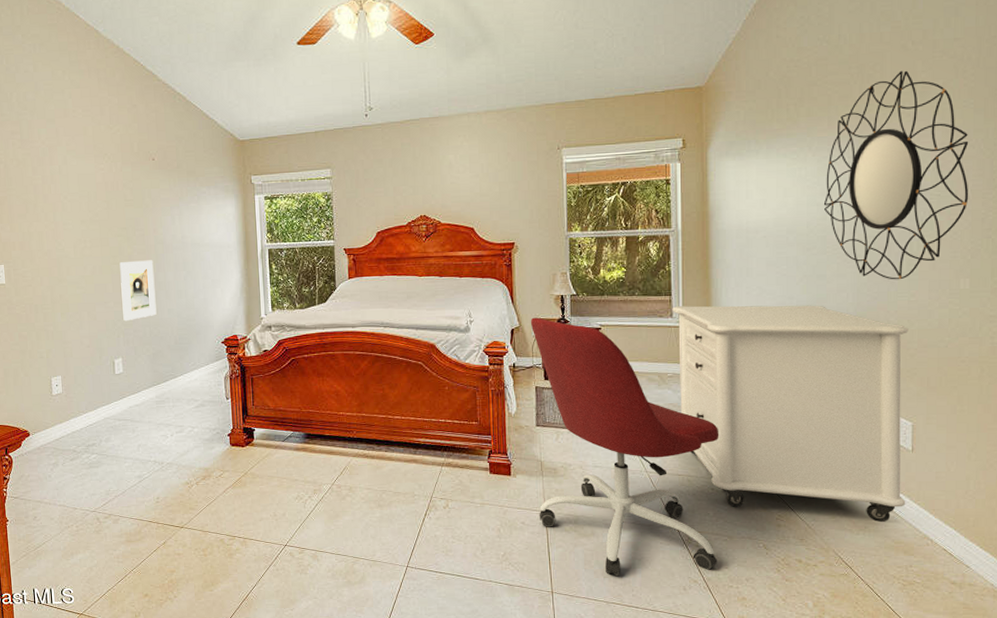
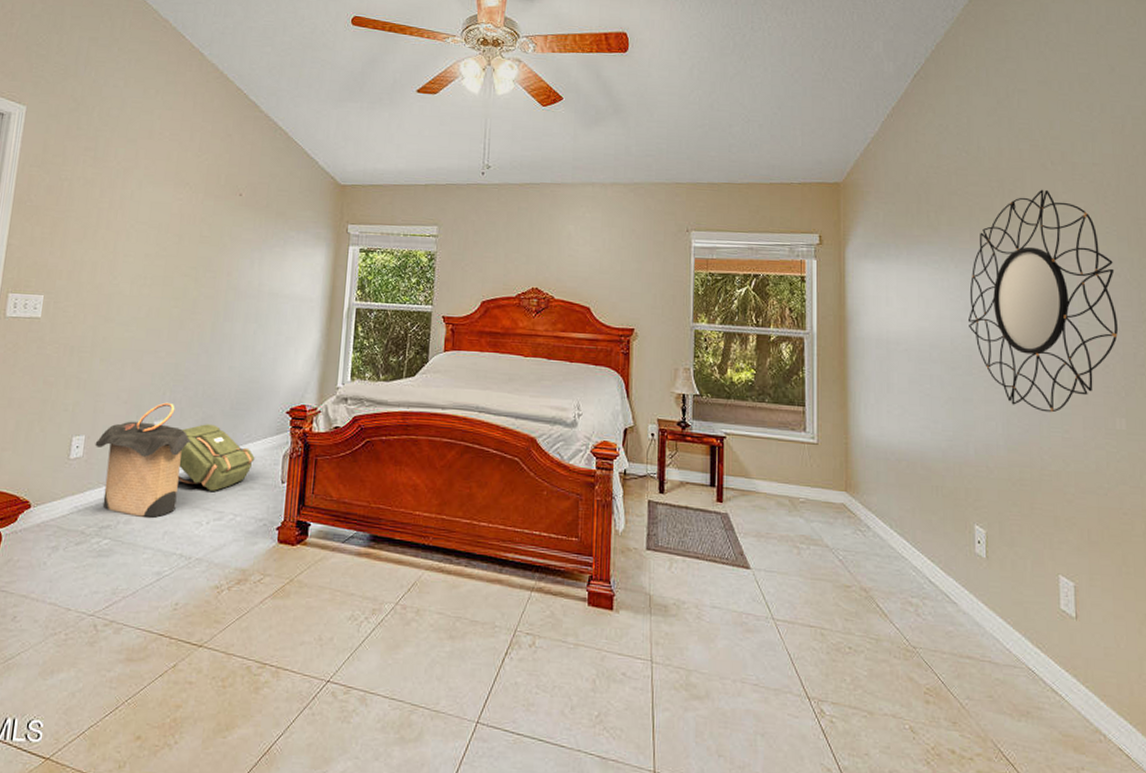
laundry hamper: none [70,343,148,435] -> present [95,402,192,518]
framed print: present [119,260,157,322] -> none [174,306,221,377]
backpack: none [138,358,202,410] -> present [177,424,255,491]
office chair: present [530,317,719,577] -> none [644,417,858,756]
filing cabinet: present [672,305,909,523] -> none [805,419,1073,708]

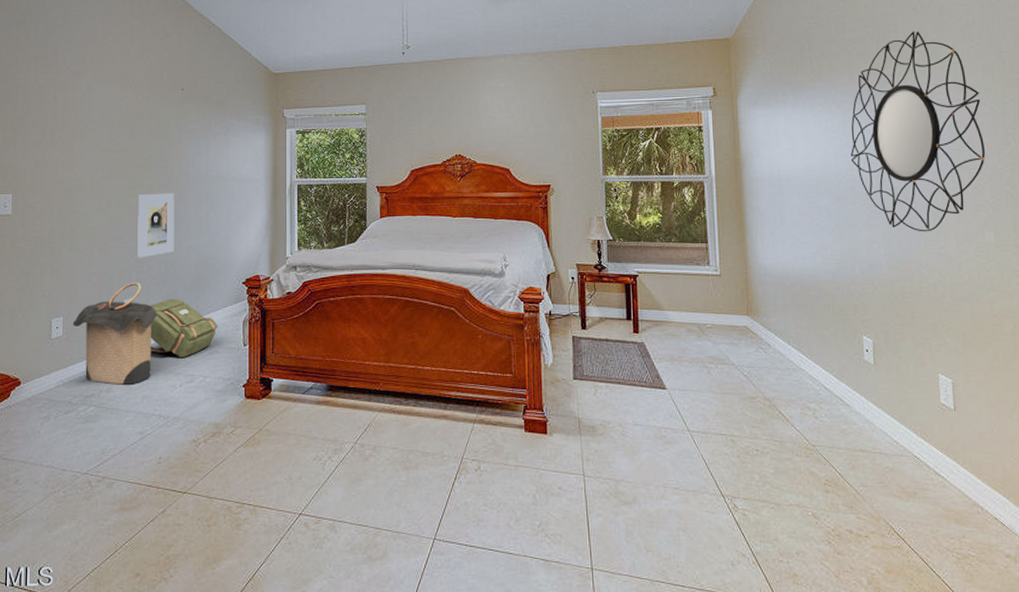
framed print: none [174,306,221,377] -> present [137,193,175,258]

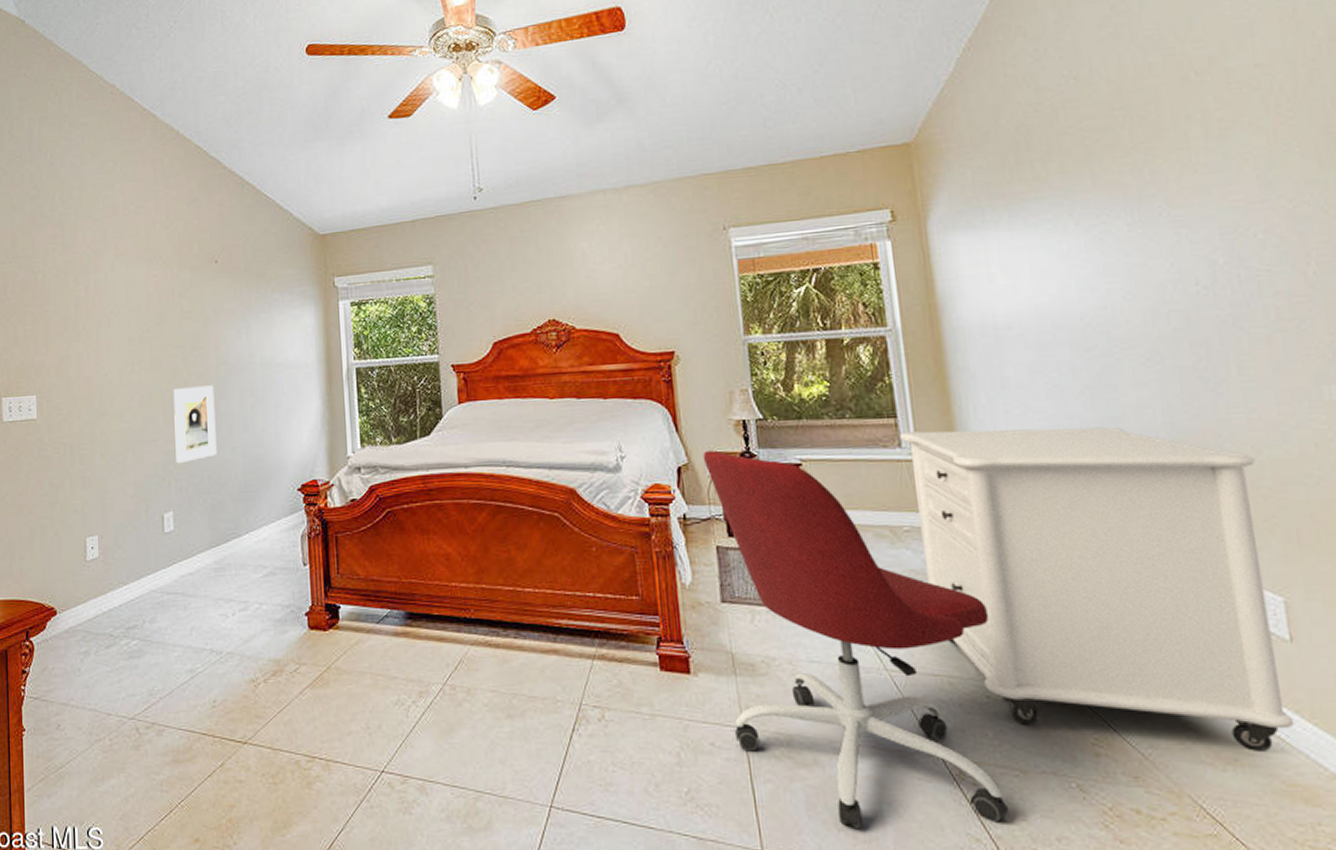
laundry hamper: present [72,282,160,385] -> none [109,492,205,614]
backpack: present [149,299,218,357] -> none [192,510,272,581]
office chair: none [566,262,766,550] -> present [702,450,1009,830]
filing cabinet: none [709,254,953,488] -> present [899,427,1295,753]
home mirror: present [850,31,986,232] -> none [1098,108,1315,390]

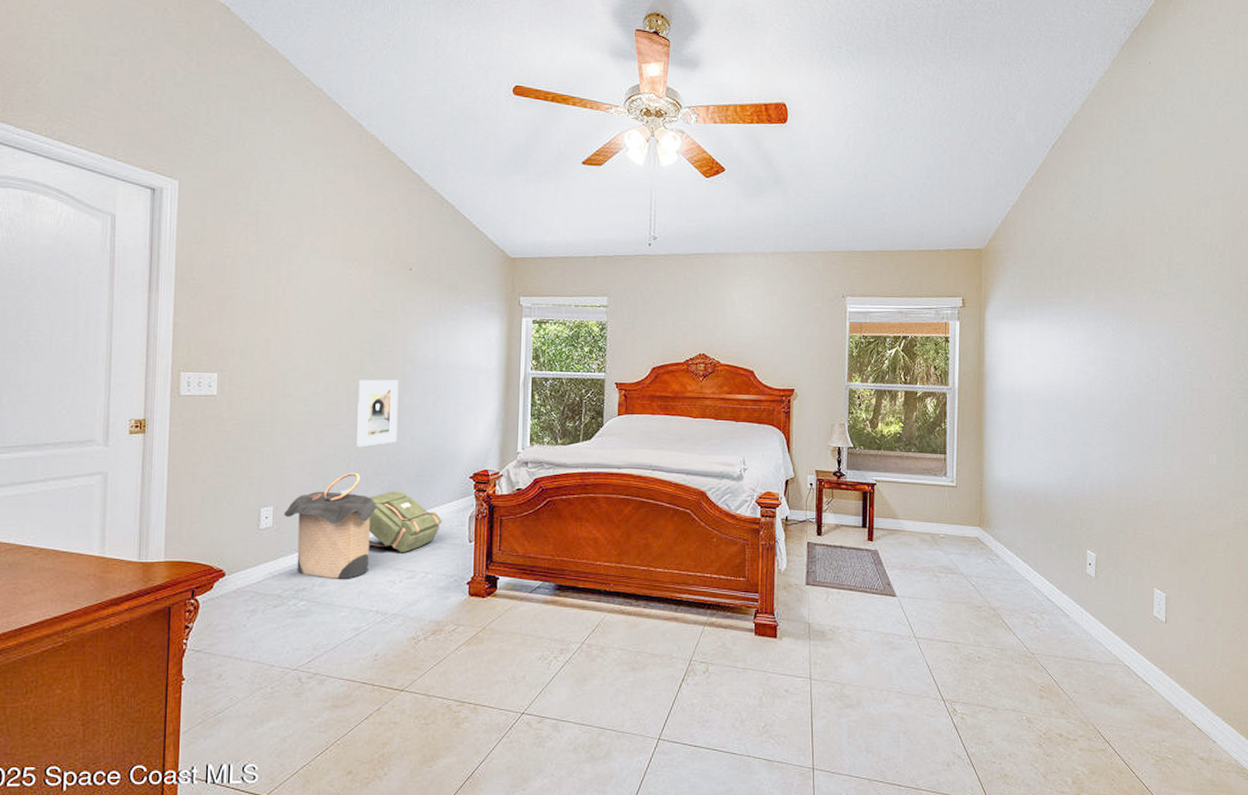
laundry hamper: none [109,492,205,614] -> present [284,472,380,579]
backpack: none [192,510,272,581] -> present [368,491,442,552]
office chair: present [702,450,1009,830] -> none [804,468,988,751]
filing cabinet: present [899,427,1295,753] -> none [946,465,1163,696]

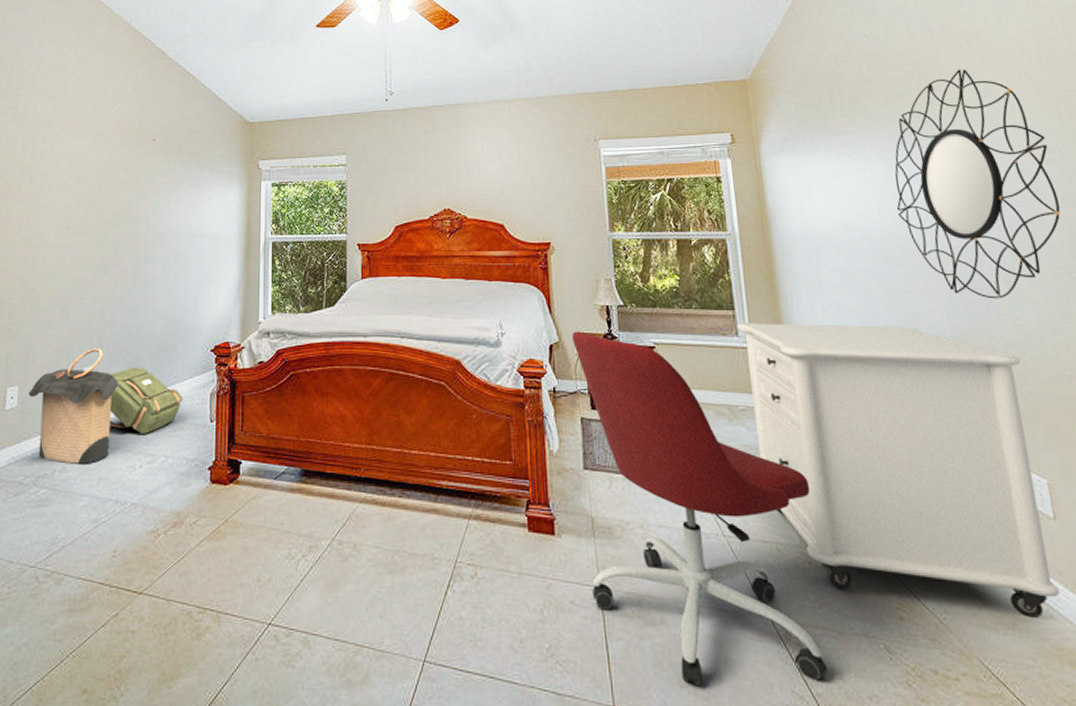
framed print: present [357,379,399,448] -> none [100,250,142,322]
office chair: none [804,468,988,751] -> present [571,331,828,687]
filing cabinet: none [946,465,1163,696] -> present [736,323,1060,619]
home mirror: none [1089,252,1217,452] -> present [894,69,1061,299]

